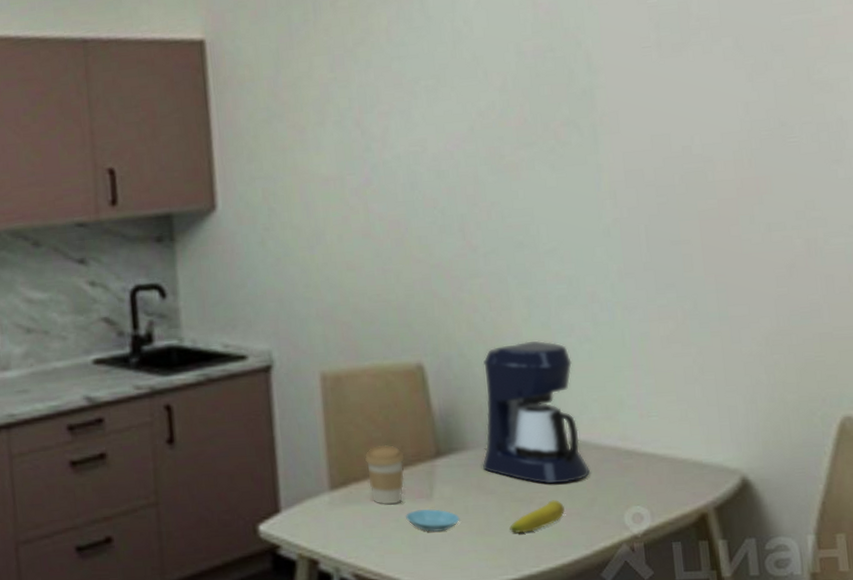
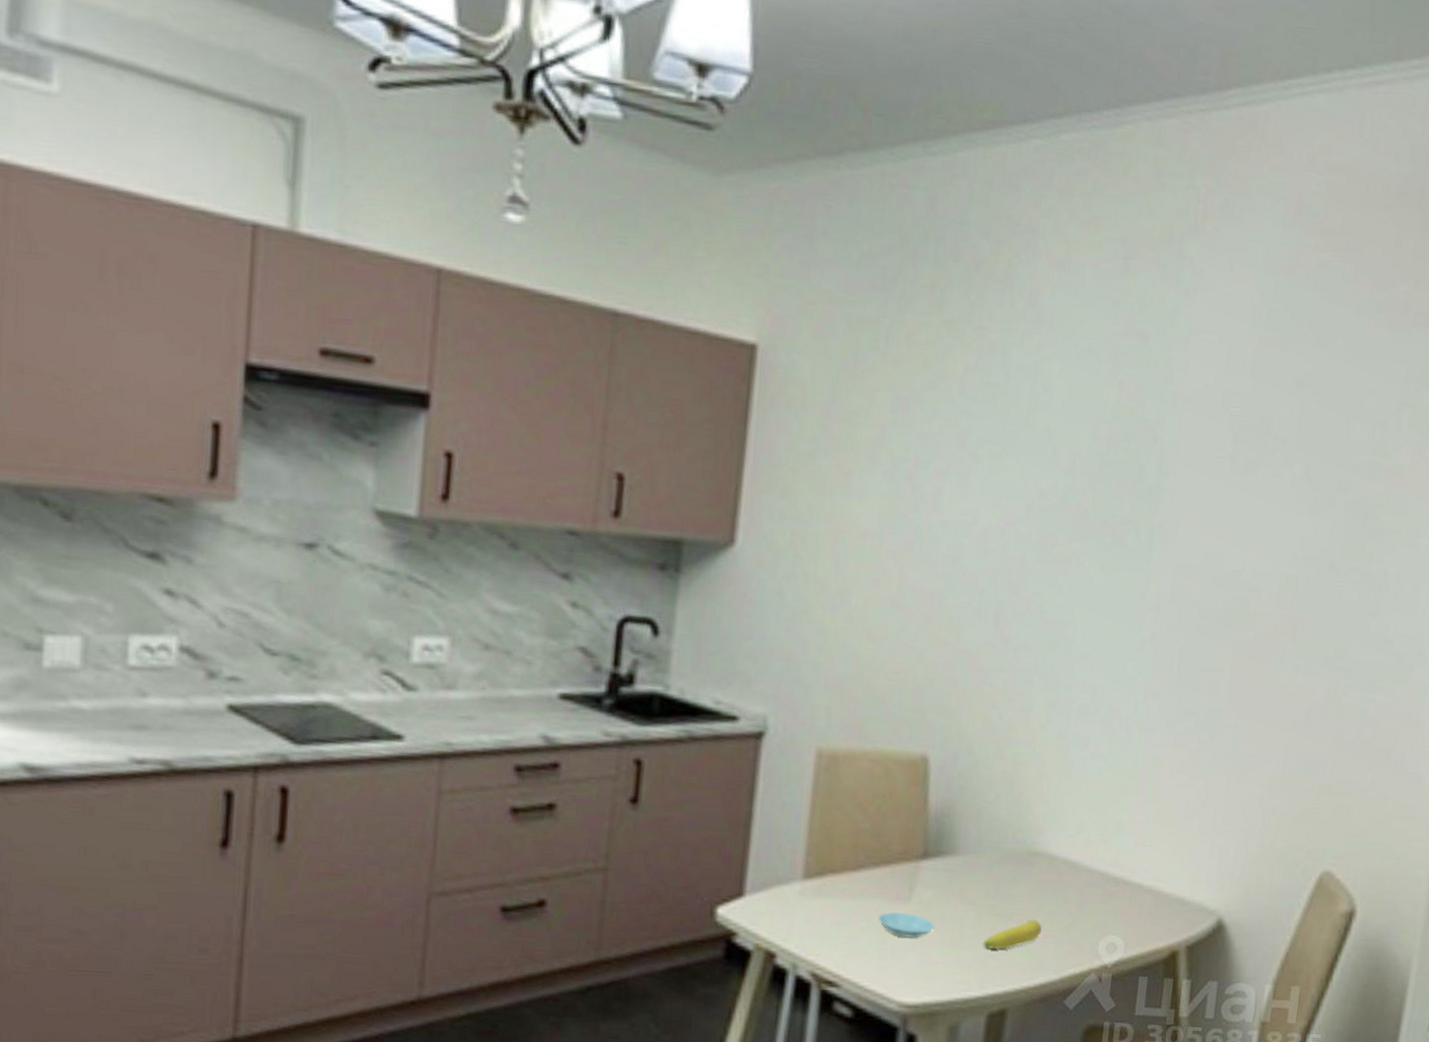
coffee cup: present [364,444,405,505] -> none [846,837,890,904]
coffee maker: present [482,340,590,484] -> none [968,748,1080,903]

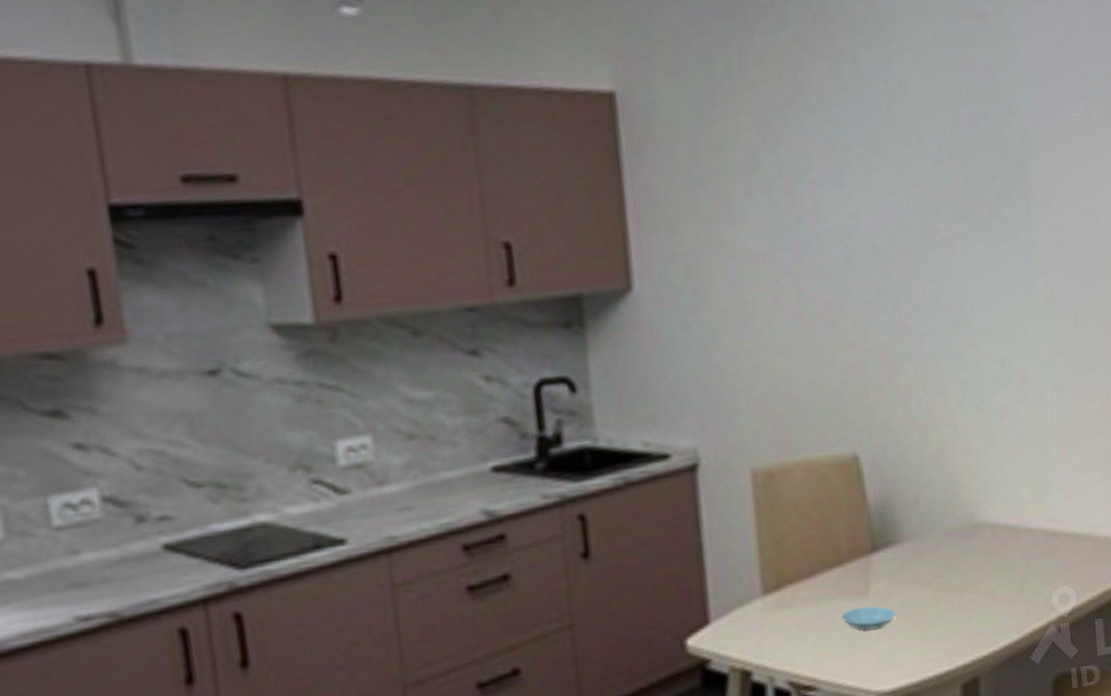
fruit: present [983,919,1042,950] -> none [944,587,997,624]

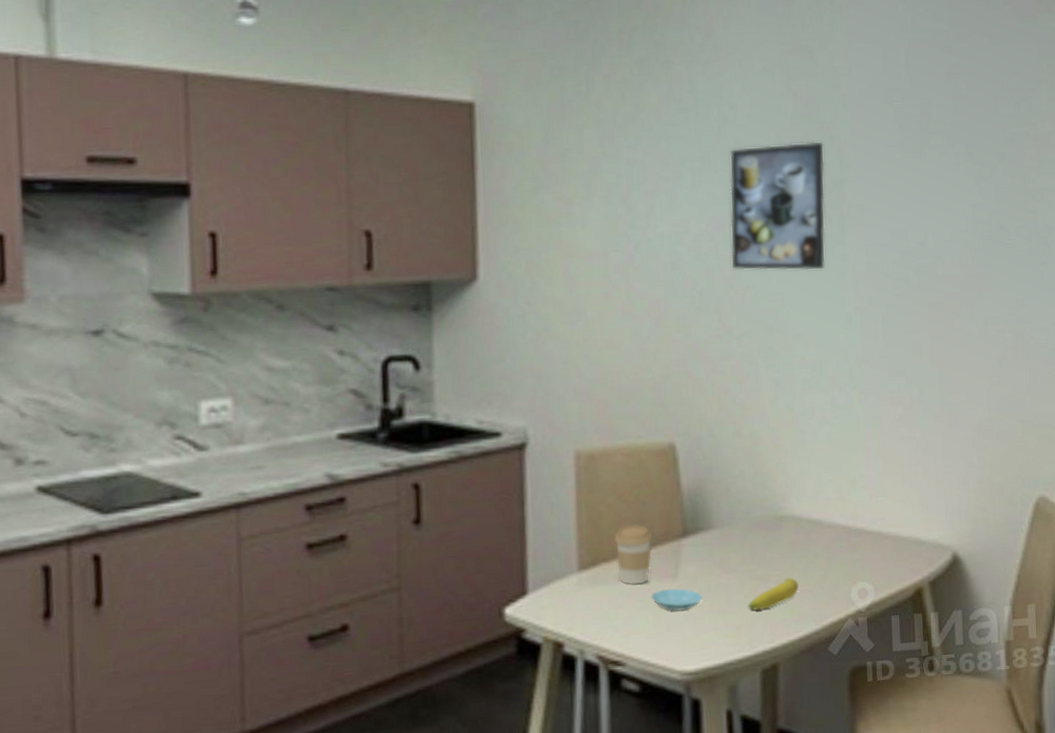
coffee cup: none [798,542,840,607] -> present [614,524,653,586]
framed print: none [901,116,1011,264] -> present [729,141,826,271]
fruit: none [944,587,997,624] -> present [748,577,799,610]

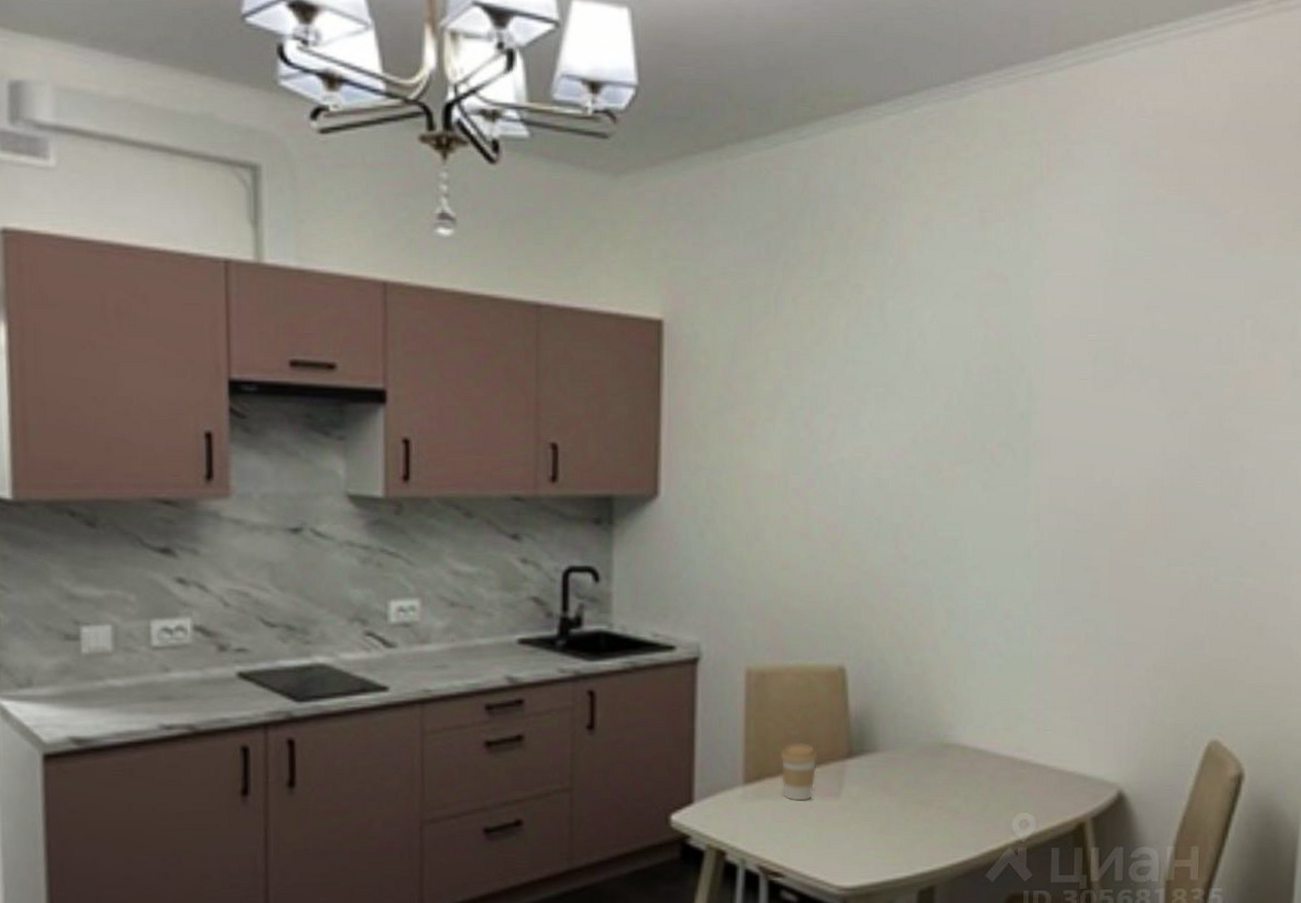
saucer: present [651,588,702,611] -> none [813,806,864,829]
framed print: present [729,141,826,271] -> none [912,372,1014,503]
fruit: present [748,577,799,610] -> none [908,804,960,833]

